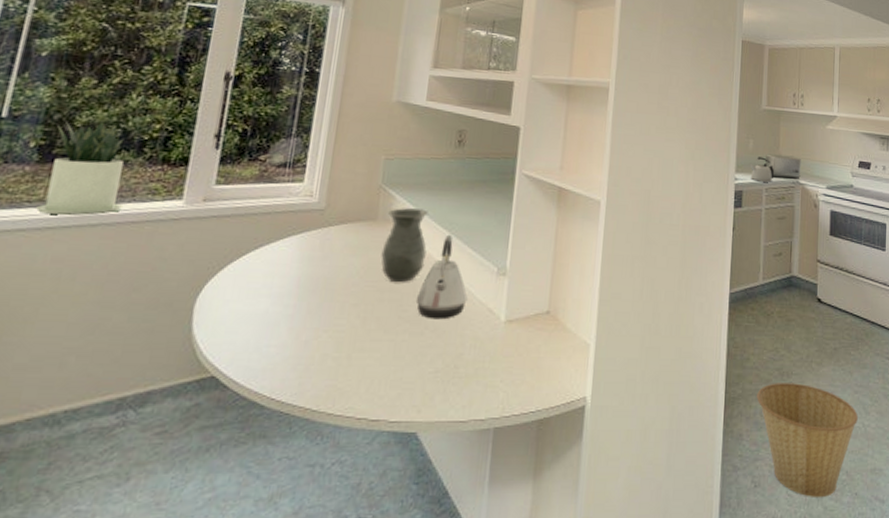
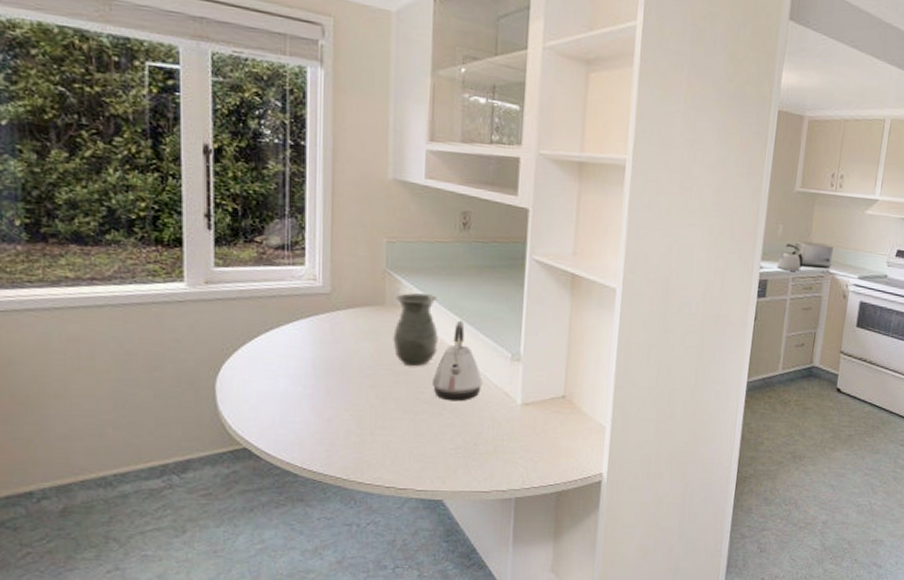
planter: present [36,122,124,216] -> none [37,199,124,297]
basket: present [757,383,858,497] -> none [768,465,866,561]

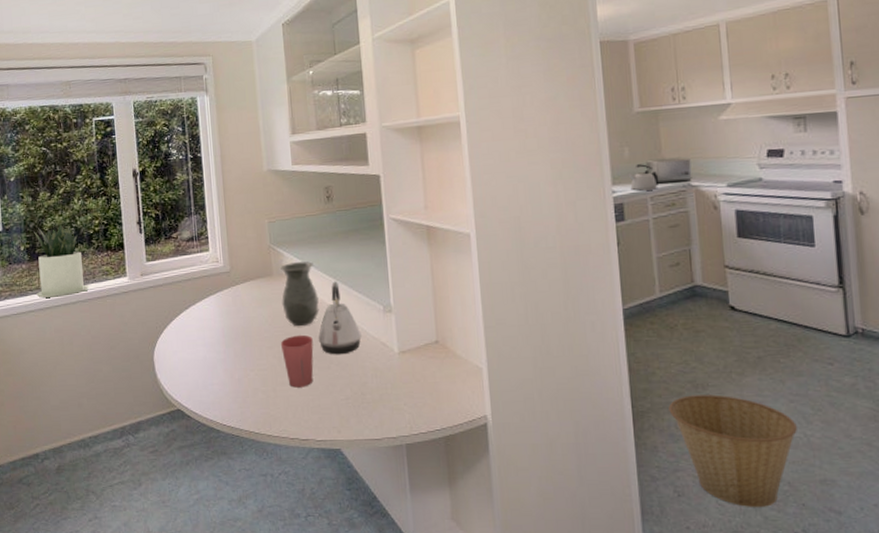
planter: none [37,199,124,297] -> present [33,224,89,299]
cup: none [385,375,425,433] -> present [280,334,314,388]
basket: none [768,465,866,561] -> present [668,394,797,507]

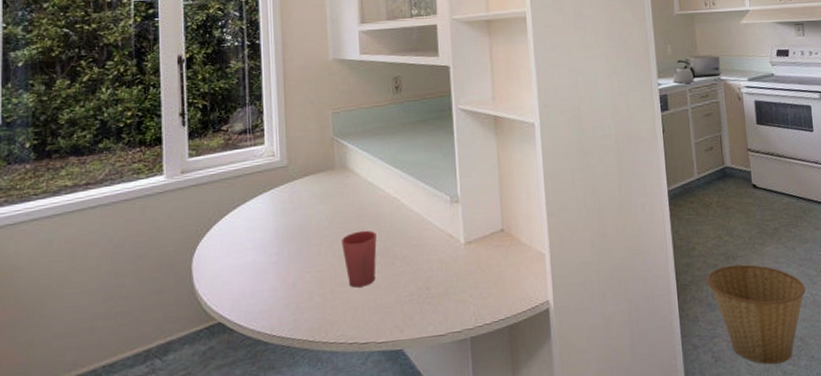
planter: present [33,224,89,299] -> none [43,116,113,204]
vase: present [280,261,320,326] -> none [344,153,384,221]
kettle: present [318,282,362,355] -> none [382,174,428,250]

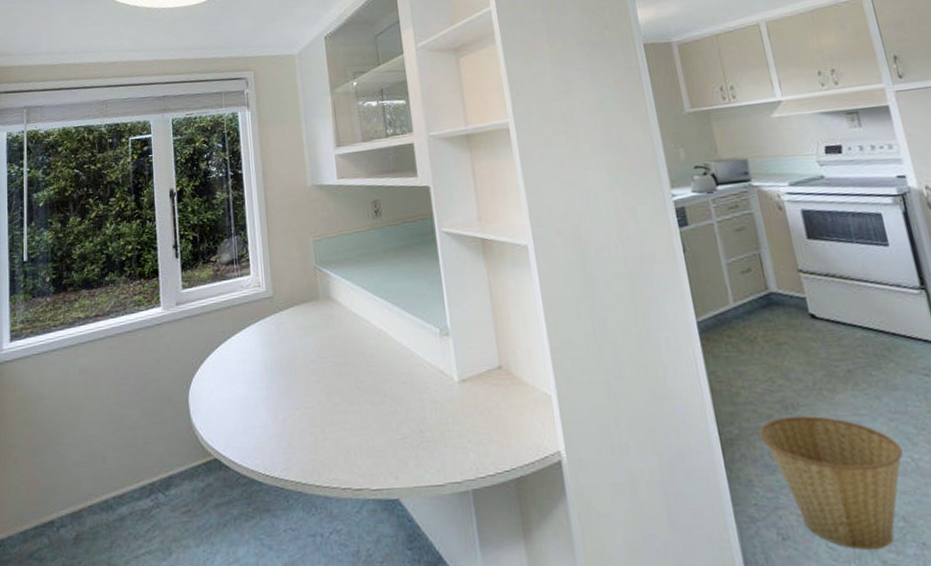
cup: present [341,230,377,288] -> none [328,365,366,427]

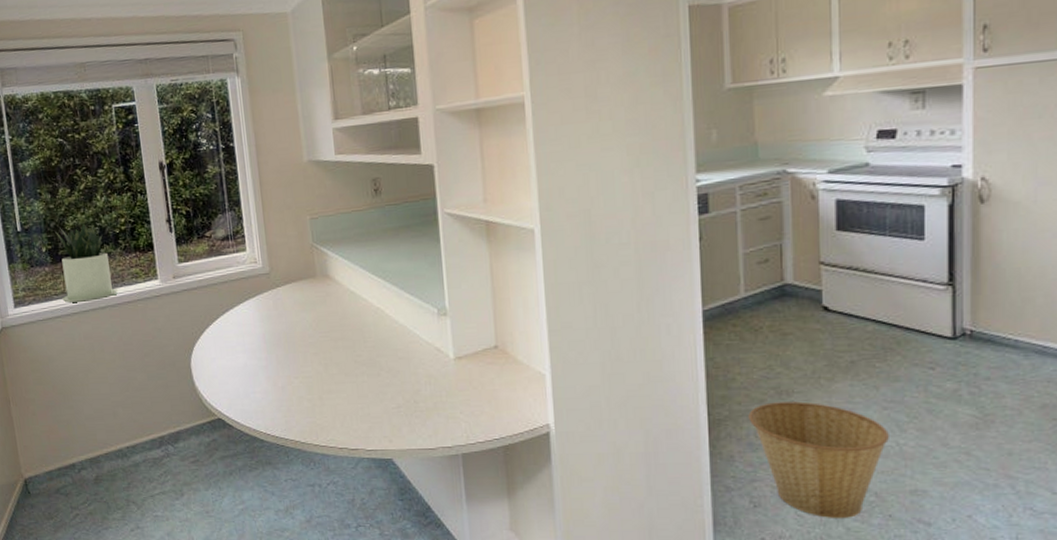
planter: none [60,251,118,335] -> present [54,223,118,304]
kettle: present [686,165,720,194] -> none [715,148,751,180]
toaster: present [703,156,752,185] -> none [736,140,788,171]

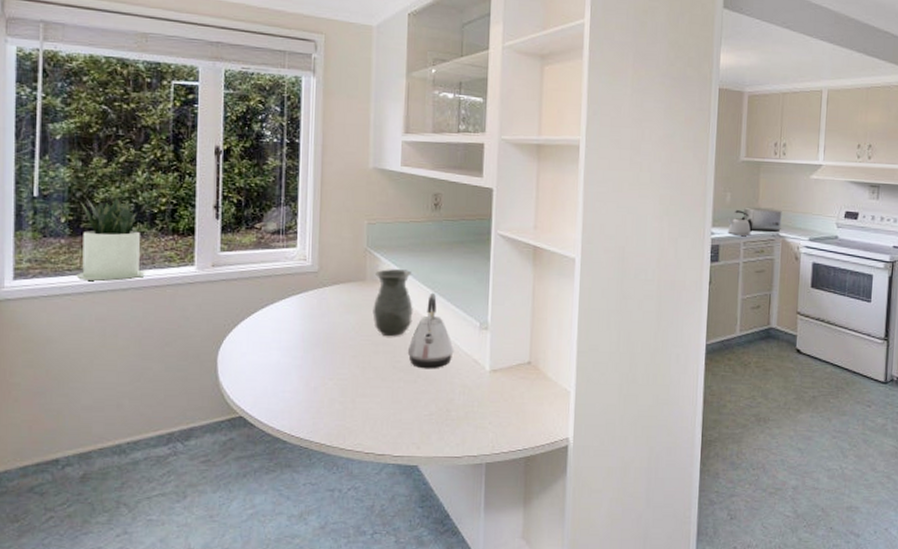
vase: none [324,261,368,331] -> present [372,269,413,336]
kettle: none [366,283,414,362] -> present [407,294,454,369]
kettle: none [715,148,751,180] -> present [727,210,753,237]
toaster: none [736,140,788,171] -> present [744,207,782,232]
basket: present [748,401,889,518] -> none [733,428,835,530]

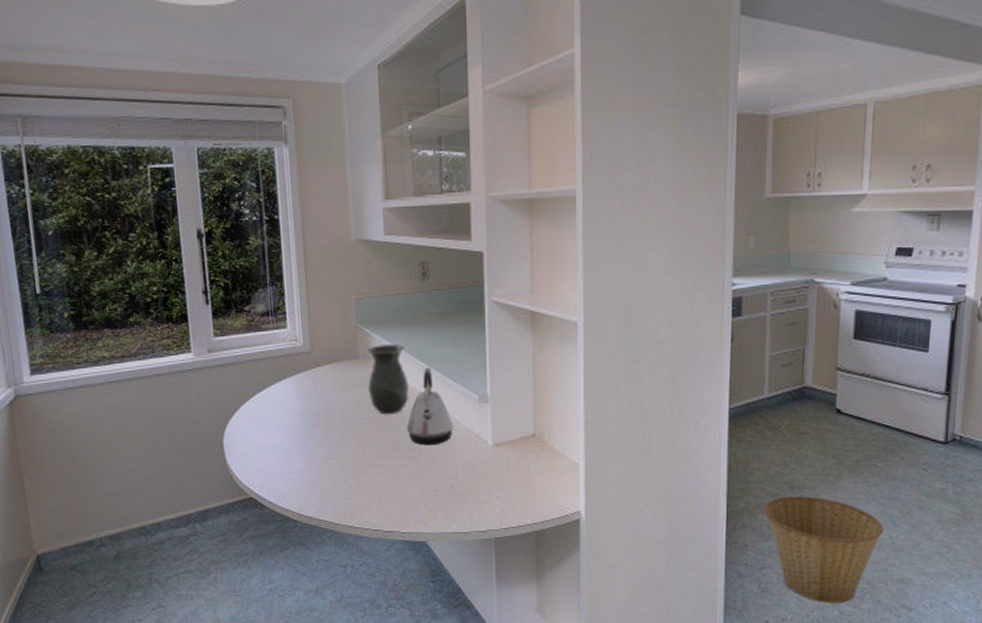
planter: present [76,198,145,282] -> none [78,289,147,374]
kettle: present [727,210,753,237] -> none [750,256,782,286]
basket: none [733,428,835,530] -> present [763,496,884,603]
toaster: present [744,207,782,232] -> none [770,250,817,278]

